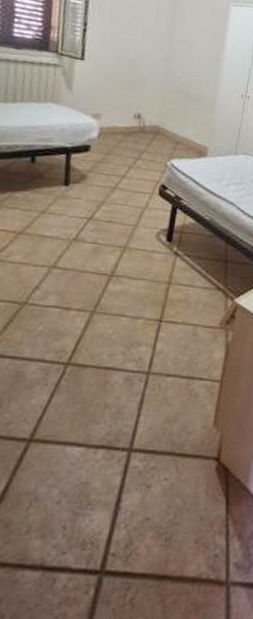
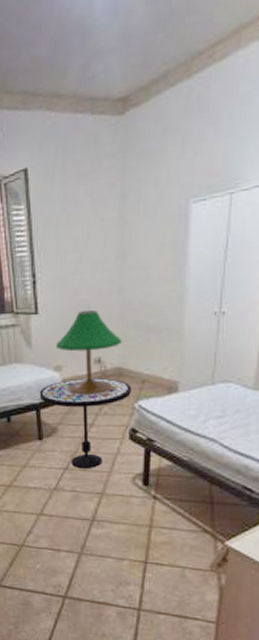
side table: none [72,129,167,221] -> present [39,378,133,470]
table lamp: none [98,67,162,148] -> present [56,310,121,395]

